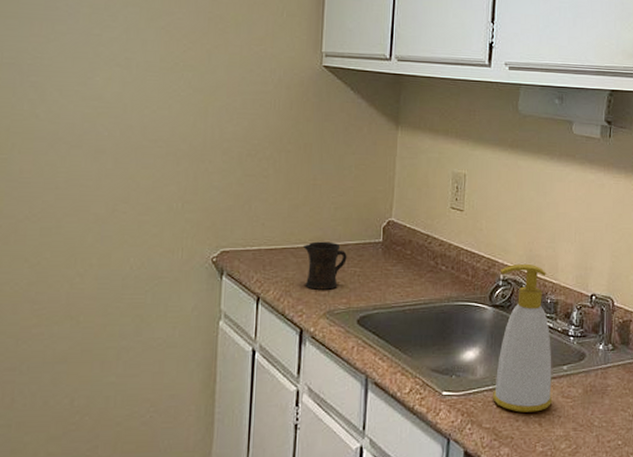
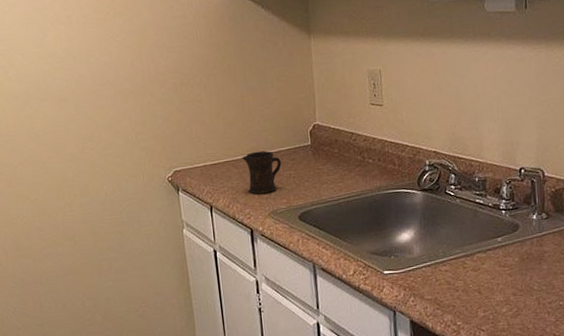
soap bottle: present [493,263,552,412] -> none [426,146,489,283]

